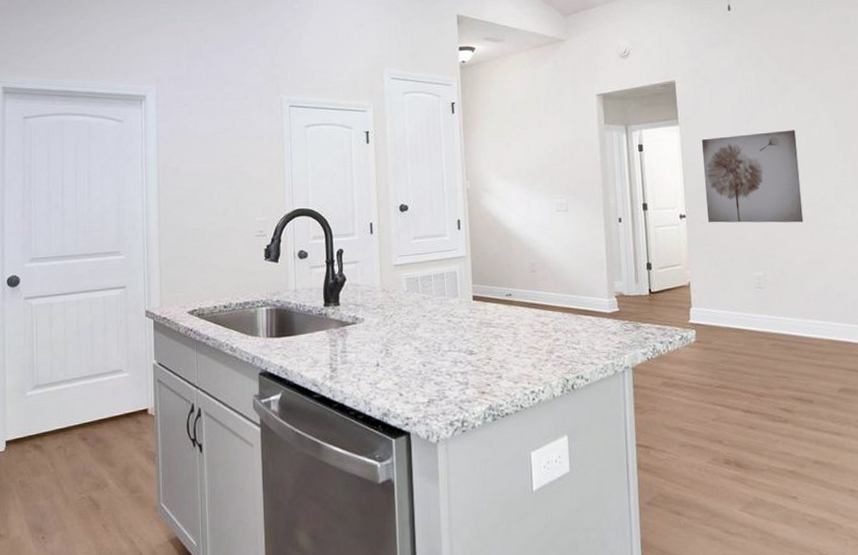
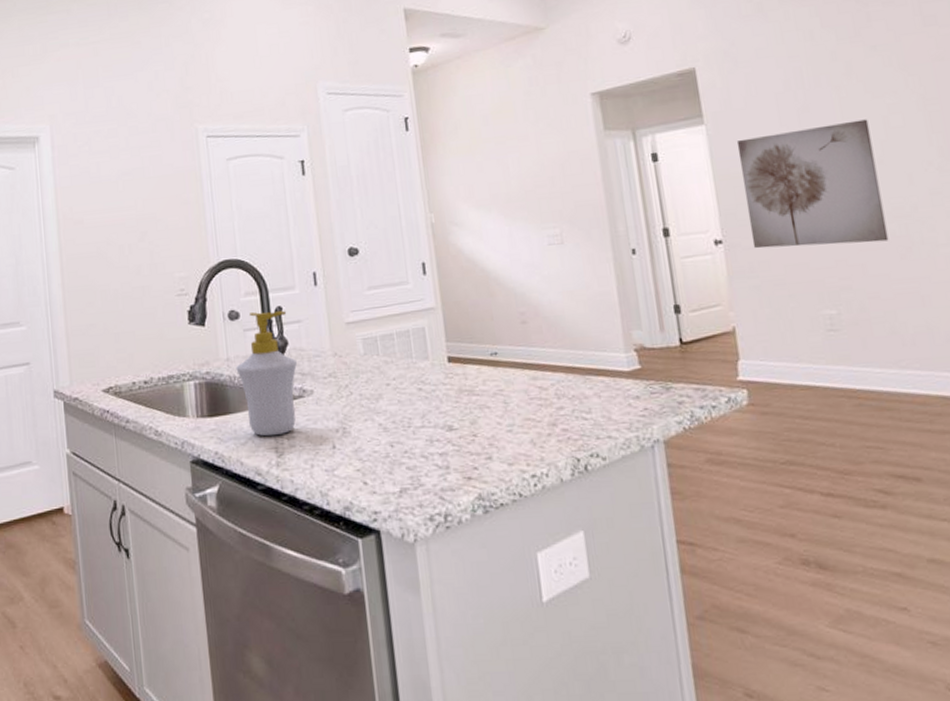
soap bottle: none [302,252,353,355] -> present [236,310,298,437]

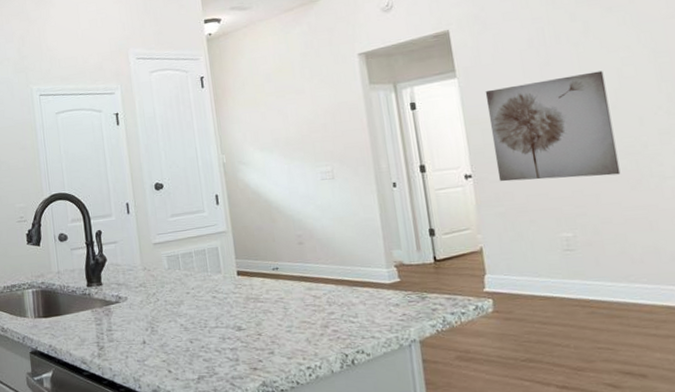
soap bottle: present [236,310,298,437] -> none [65,233,115,334]

